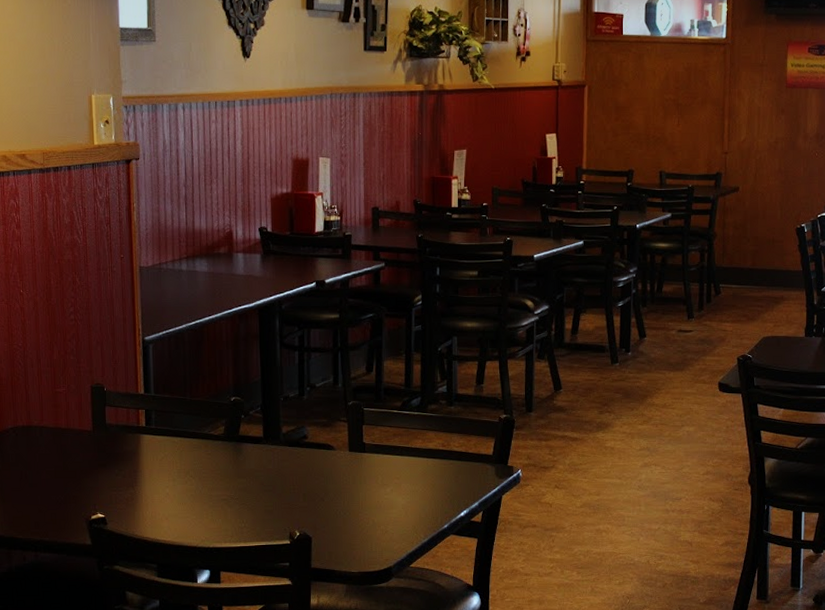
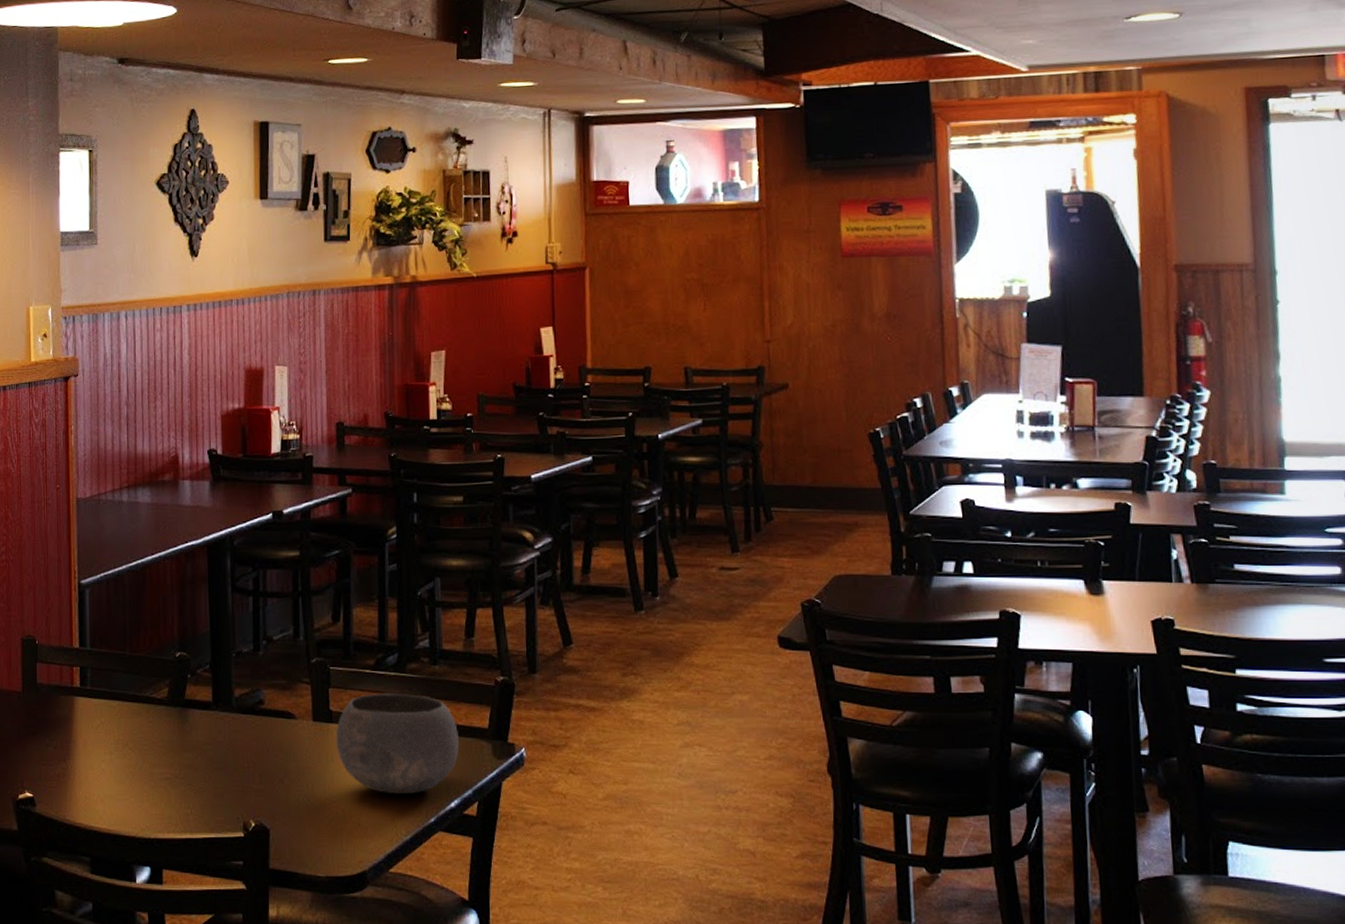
bowl: none [368,428,468,508] -> present [335,692,459,795]

